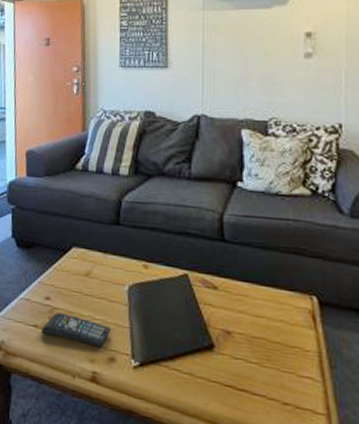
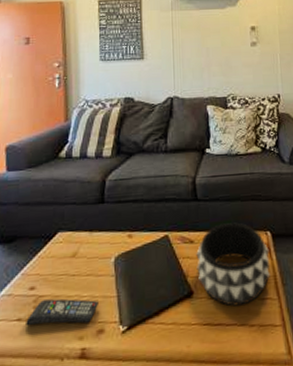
decorative bowl: none [220,274,315,377] -> present [196,222,271,307]

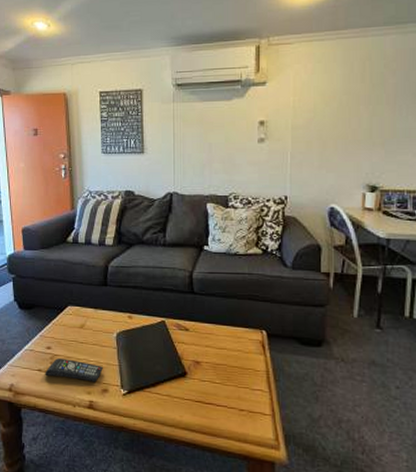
decorative bowl: present [196,222,271,307] -> none [191,317,264,392]

